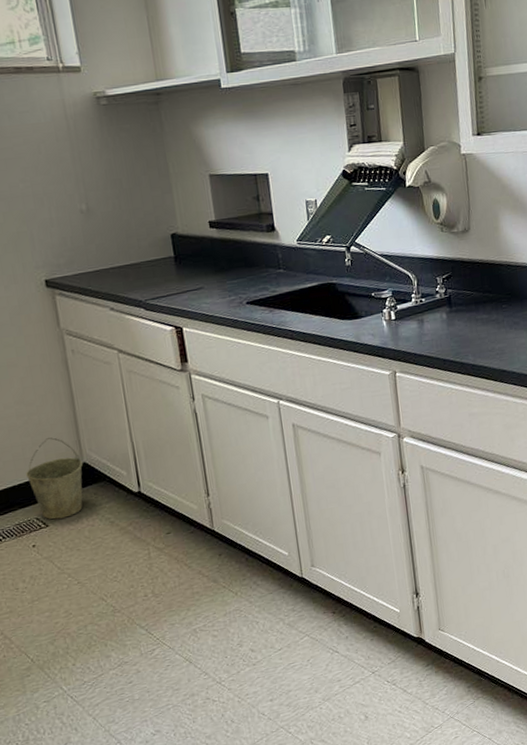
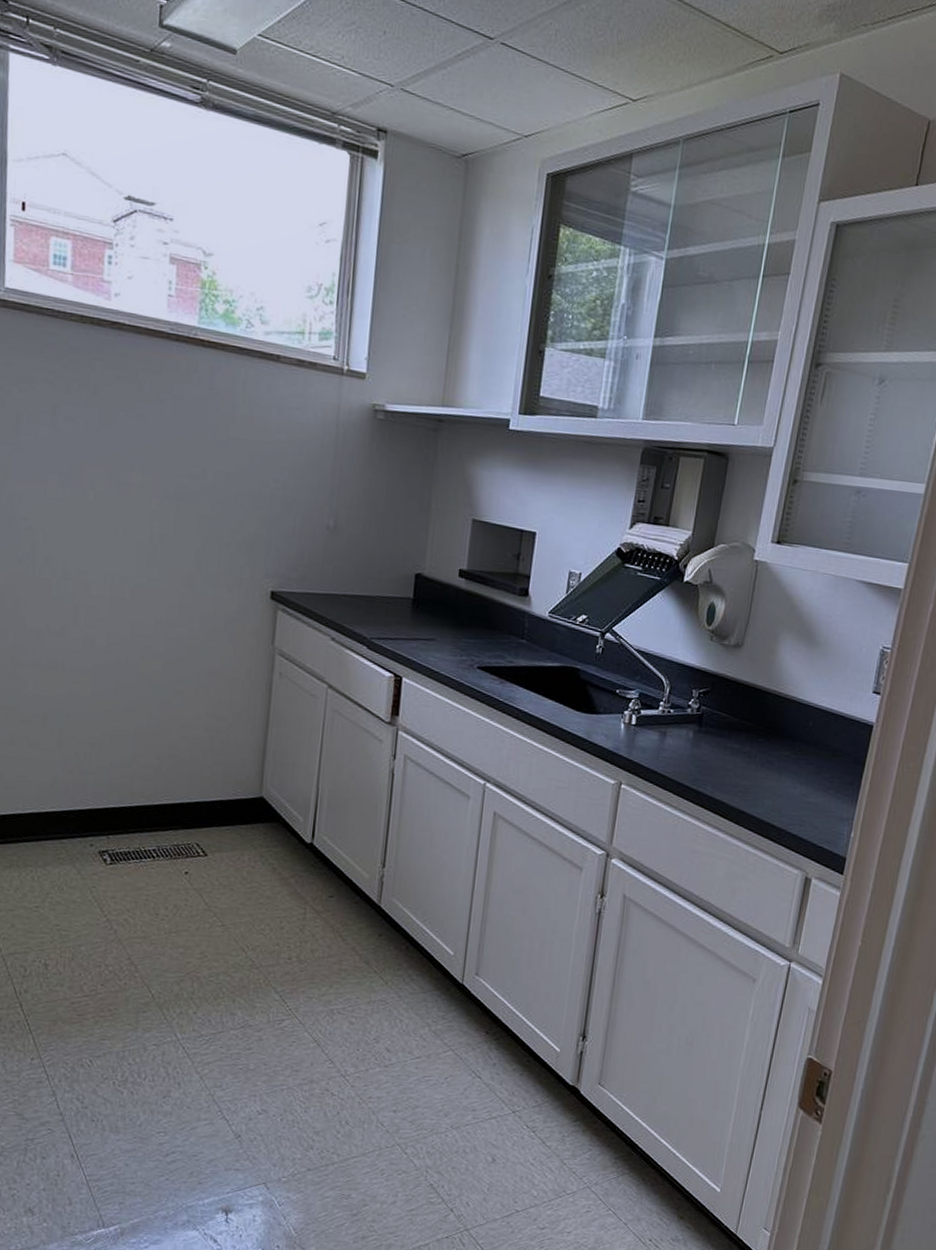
bucket: present [26,437,83,520] -> none [198,760,261,852]

